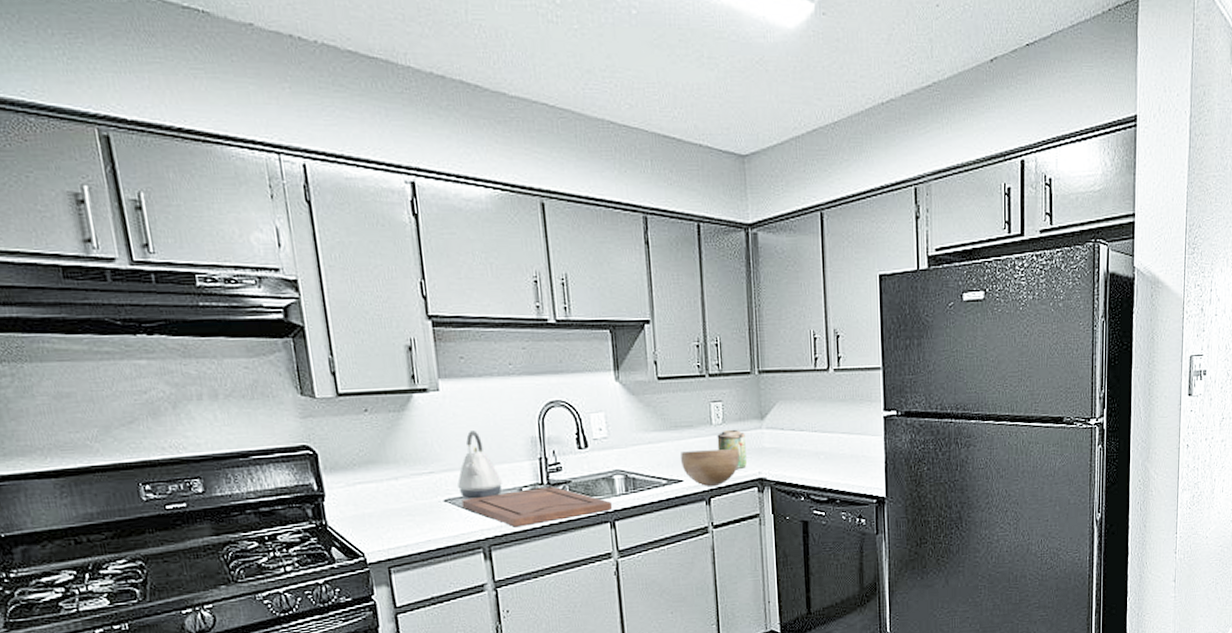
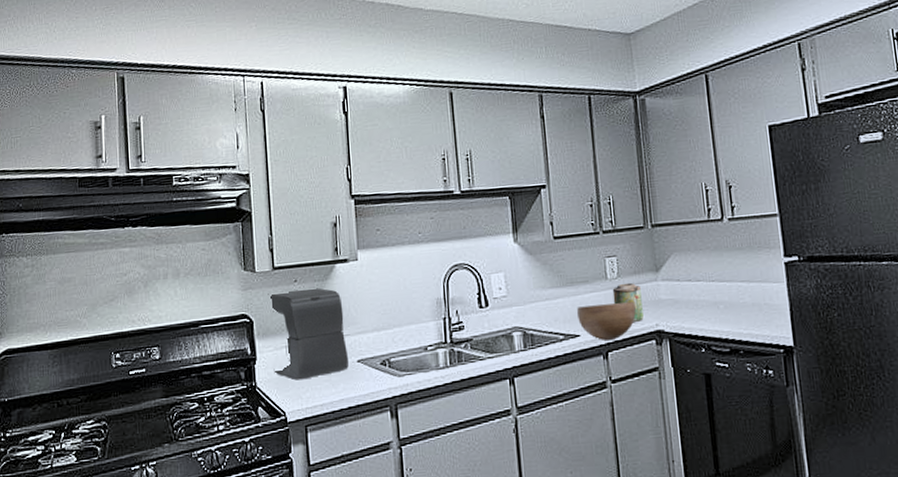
coffee maker: none [333,419,435,520] -> present [268,288,349,381]
kettle: present [457,431,502,499] -> none [370,295,409,359]
cutting board: present [461,486,613,527] -> none [372,344,512,386]

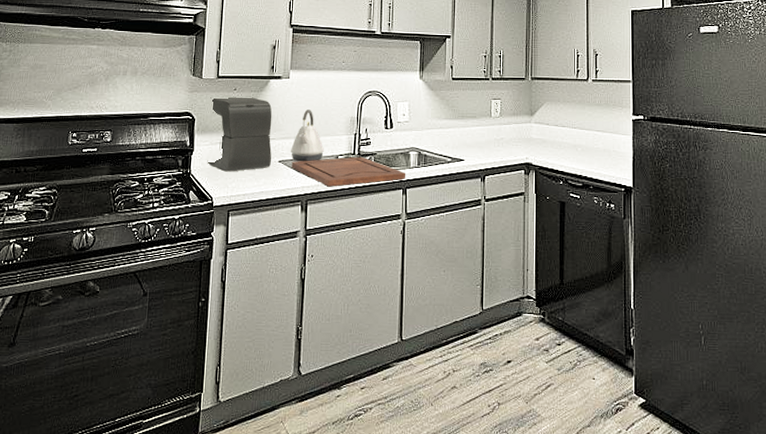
kettle: none [370,295,409,359] -> present [291,109,324,162]
cutting board: none [372,344,512,386] -> present [291,156,406,187]
bowl: present [576,302,636,341] -> none [463,137,511,167]
canister: present [612,282,644,323] -> none [494,121,517,155]

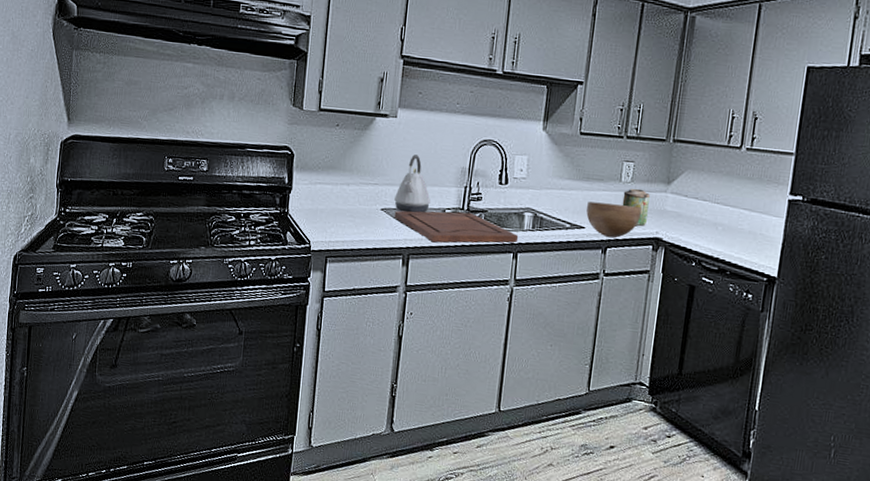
coffee maker: present [207,96,272,172] -> none [305,132,377,216]
bowl: none [463,137,511,167] -> present [586,201,642,238]
canister: none [494,121,517,155] -> present [622,188,650,227]

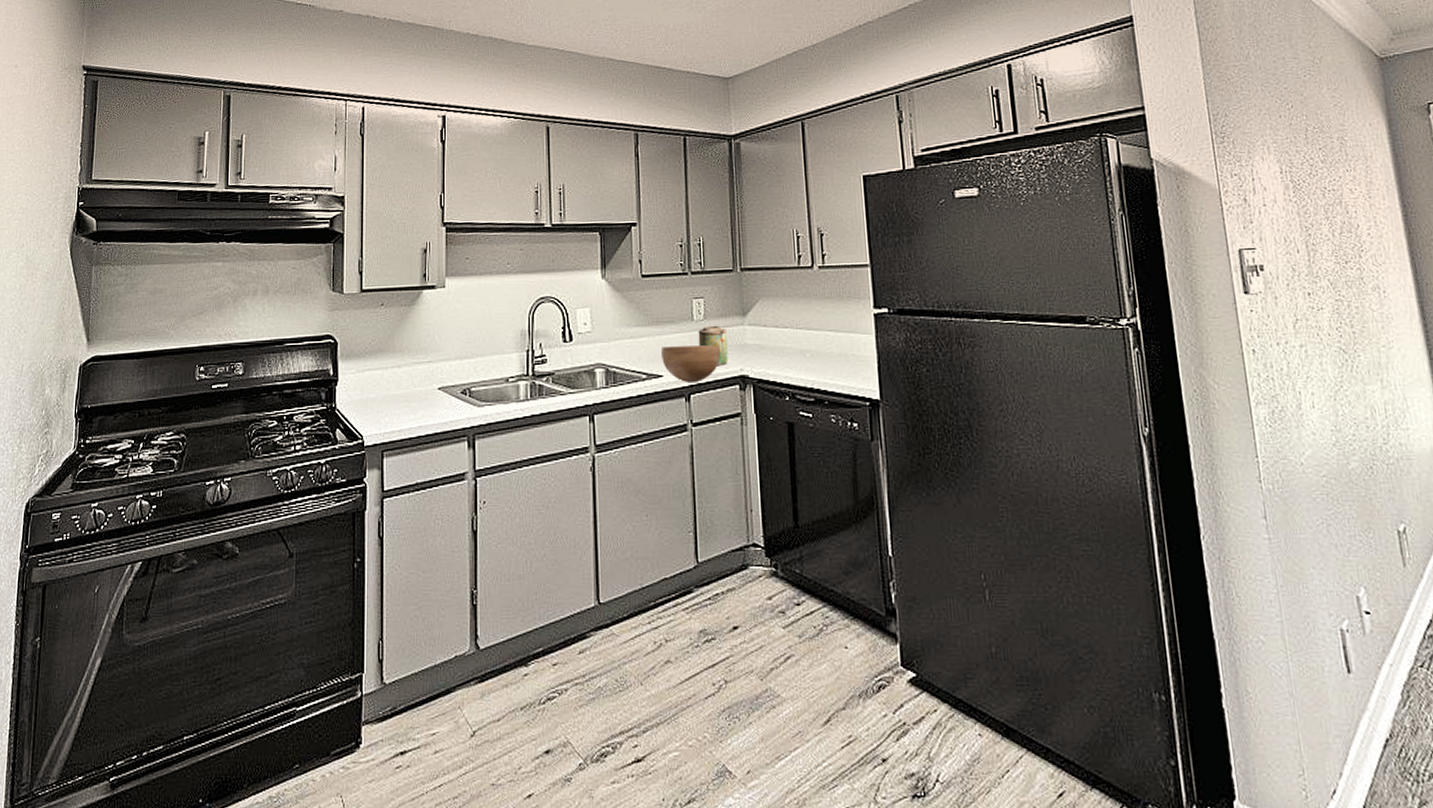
kettle: present [394,155,431,213] -> none [452,324,491,388]
cutting board: present [394,211,519,243] -> none [453,377,593,417]

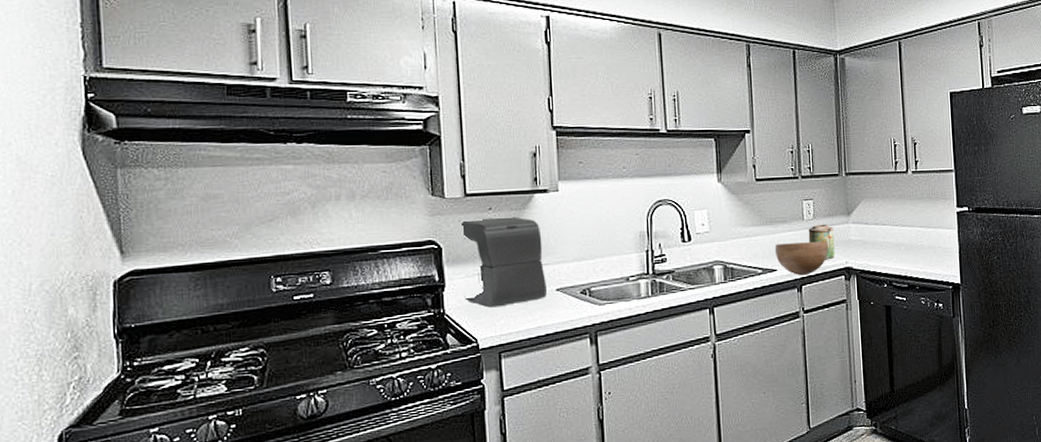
coffee maker: none [354,312,430,404] -> present [459,216,548,308]

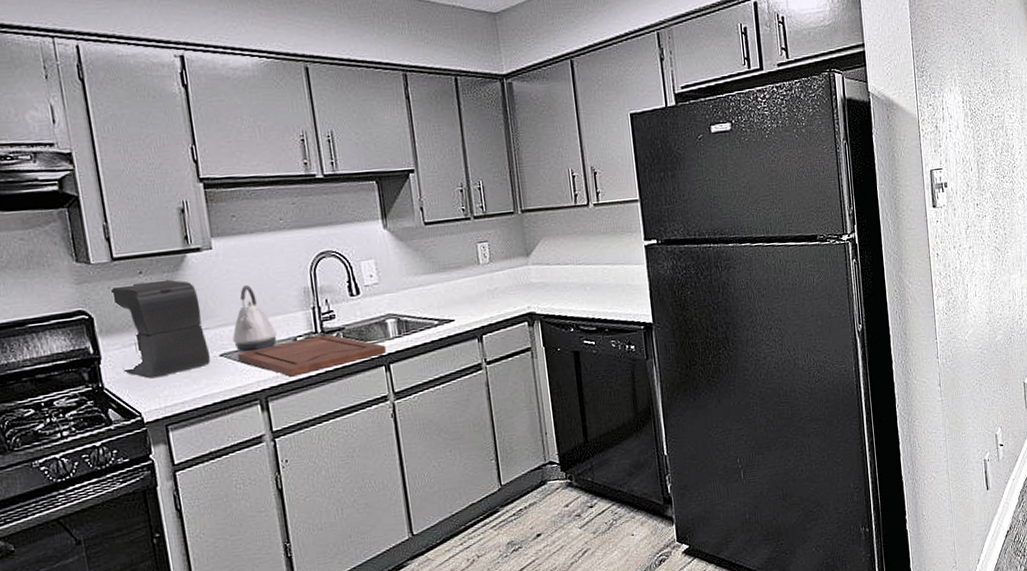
kettle: none [570,226,611,288] -> present [232,285,277,353]
cutting board: none [572,276,712,314] -> present [237,334,387,377]
bowl: present [774,241,828,276] -> none [450,286,509,325]
canister: present [808,224,835,260] -> none [485,267,516,306]

